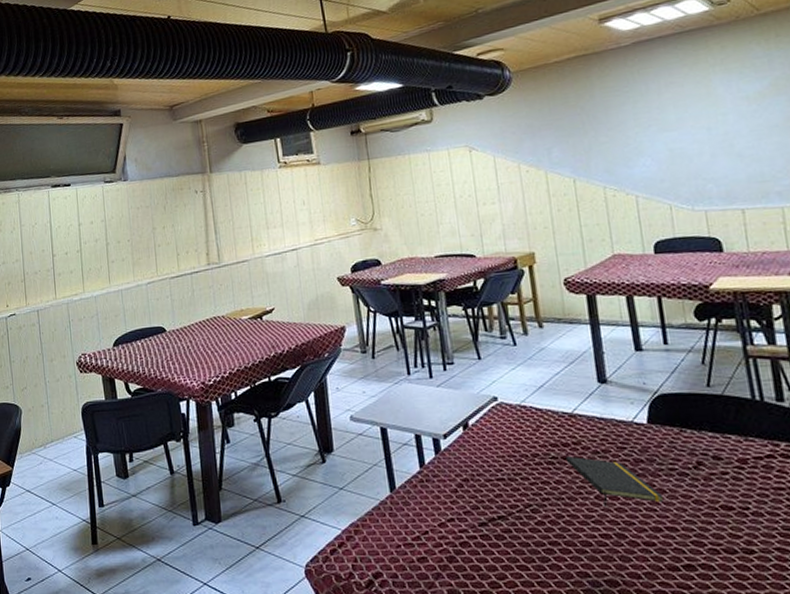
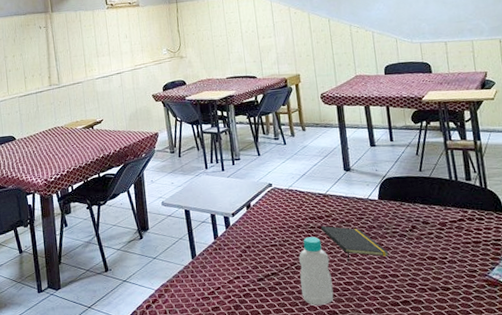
bottle: none [535,470,586,563] -> present [299,236,334,306]

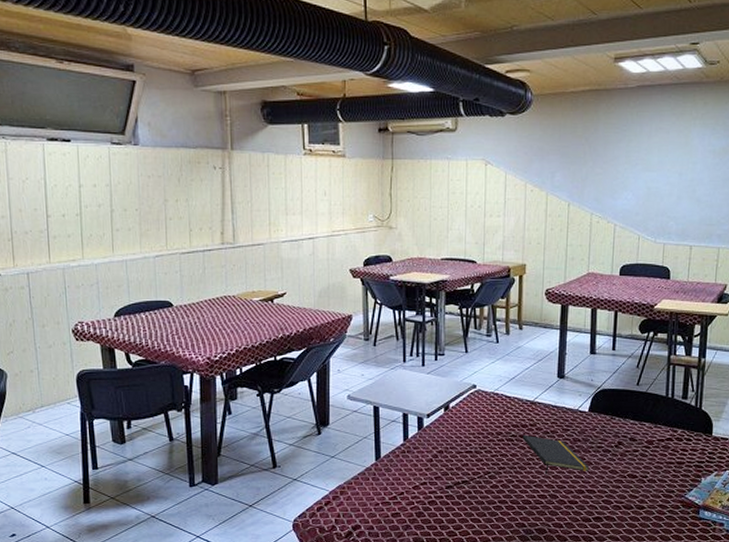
bottle: present [299,236,334,306] -> none [492,446,526,517]

